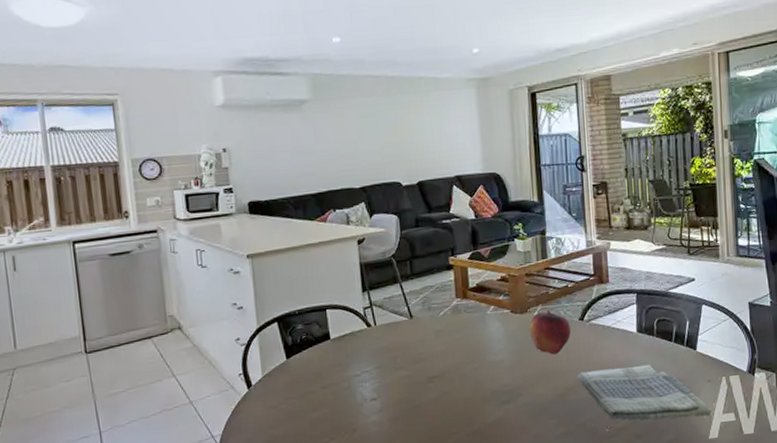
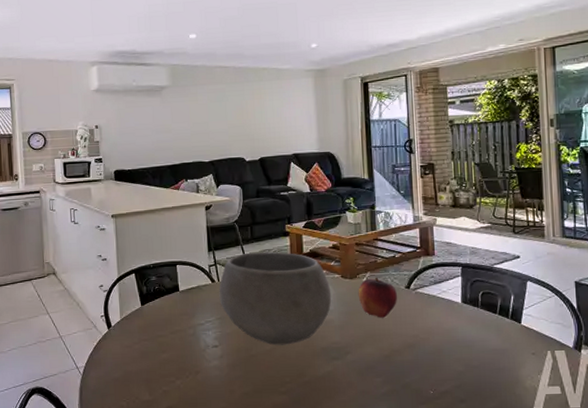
bowl: none [376,288,501,393] -> present [219,251,332,346]
dish towel: present [577,364,712,420] -> none [403,333,536,388]

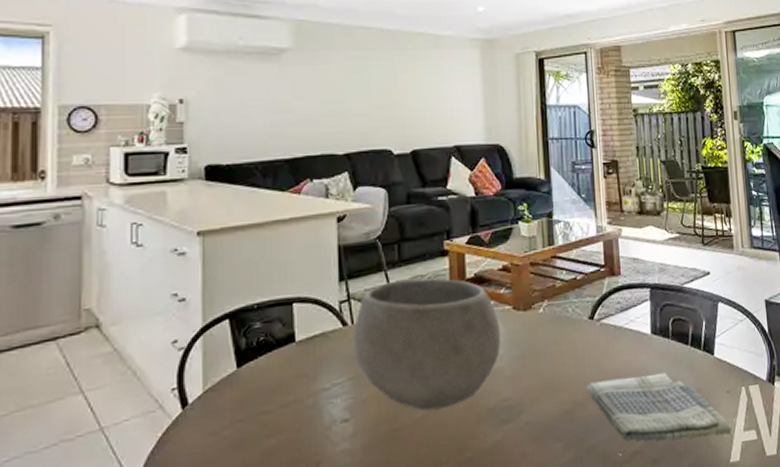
fruit: present [358,277,398,318] -> none [533,306,580,361]
dish towel: none [403,333,536,388] -> present [586,372,732,441]

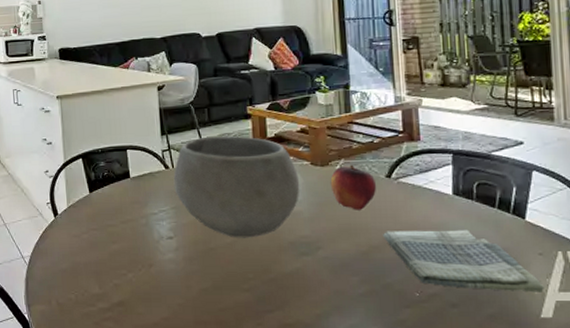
fruit: none [533,306,580,361] -> present [330,164,377,210]

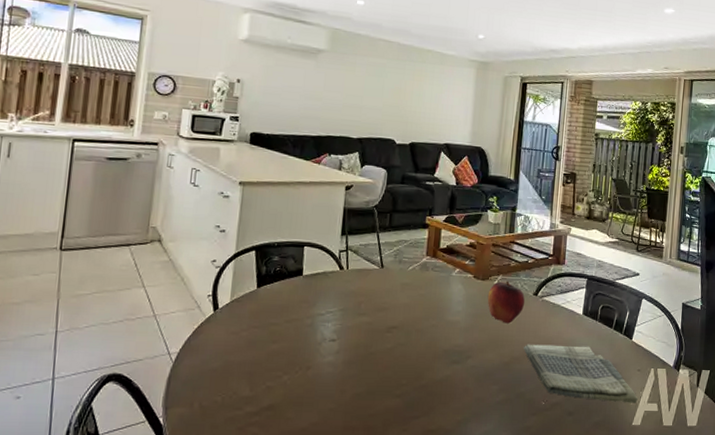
bowl: present [173,135,300,238] -> none [345,241,462,345]

